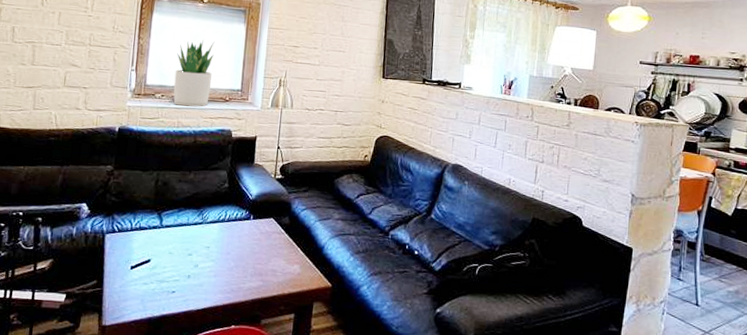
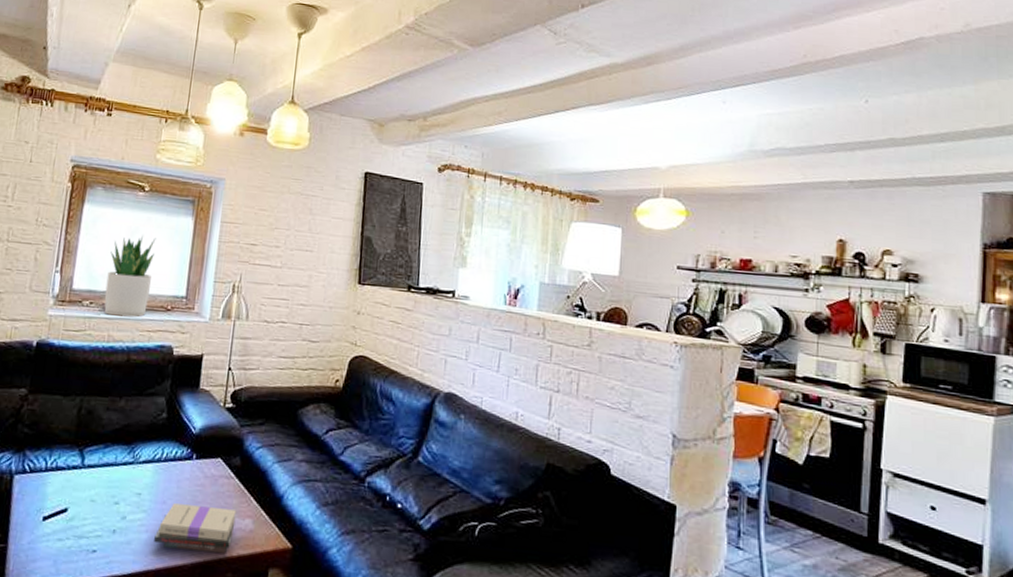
books: none [221,254,287,292] -> present [154,503,237,554]

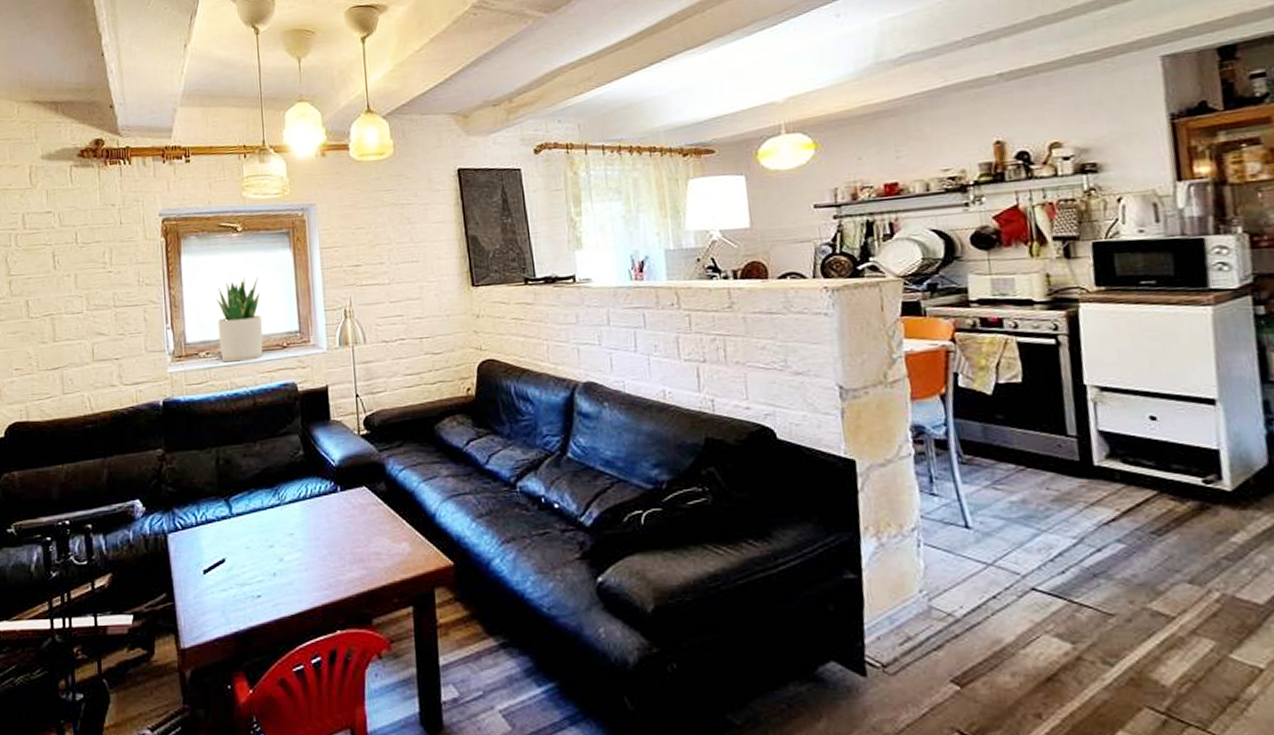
books: present [154,503,237,554] -> none [315,535,393,583]

